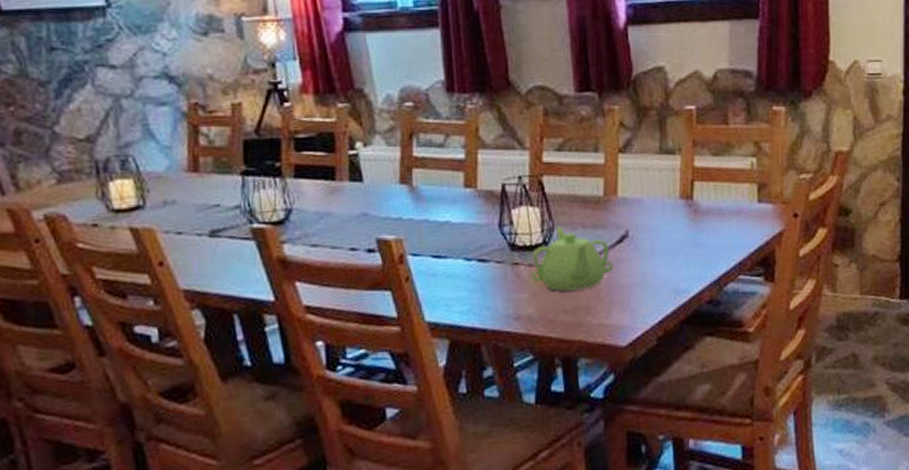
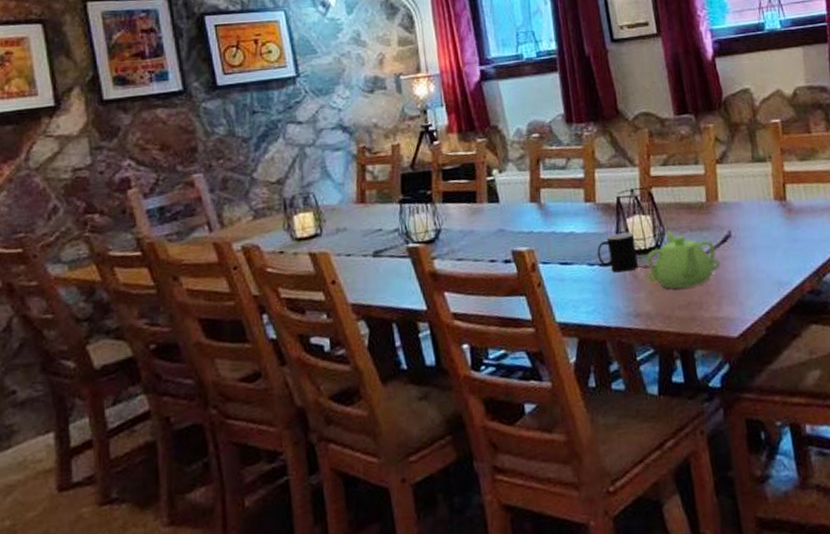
cup: none [476,226,521,270] -> present [597,232,638,273]

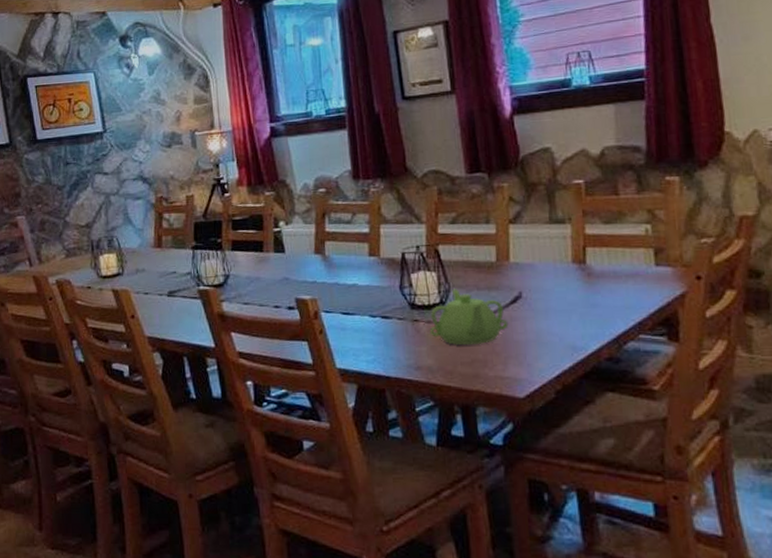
cup: present [597,232,638,273] -> none [379,288,421,326]

